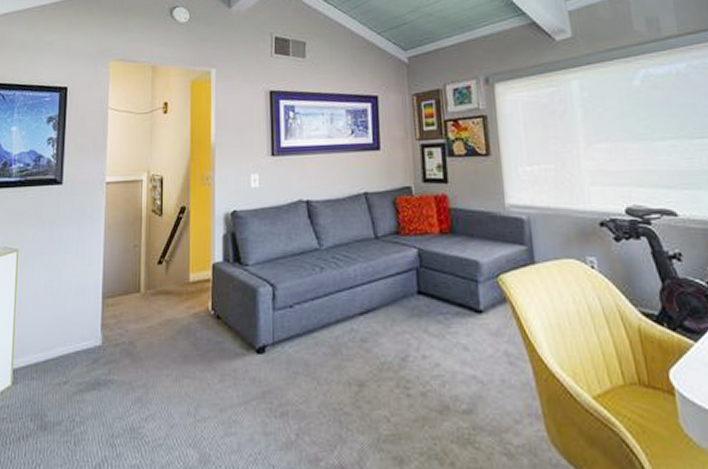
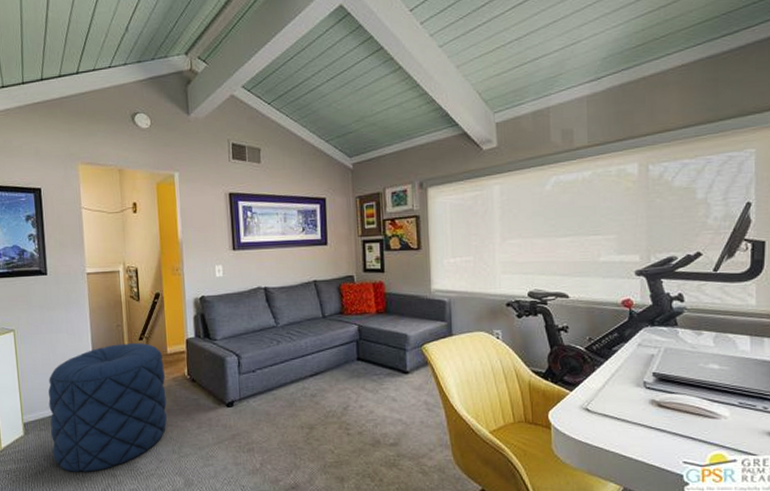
pouf: none [42,267,184,439] -> present [48,342,167,472]

